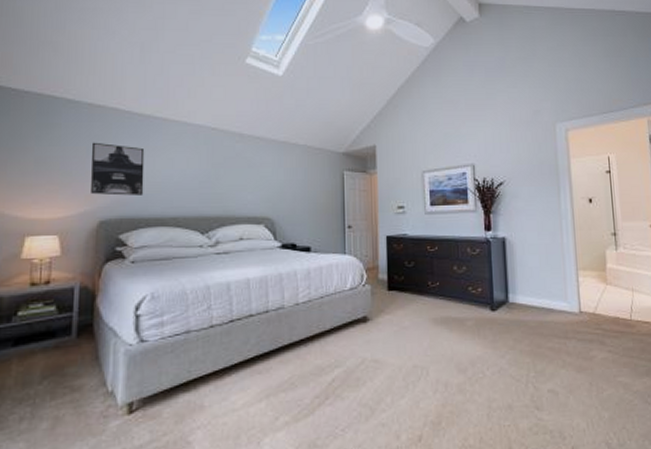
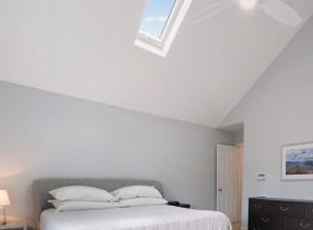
wall art: present [91,142,145,196] -> none [19,117,63,161]

